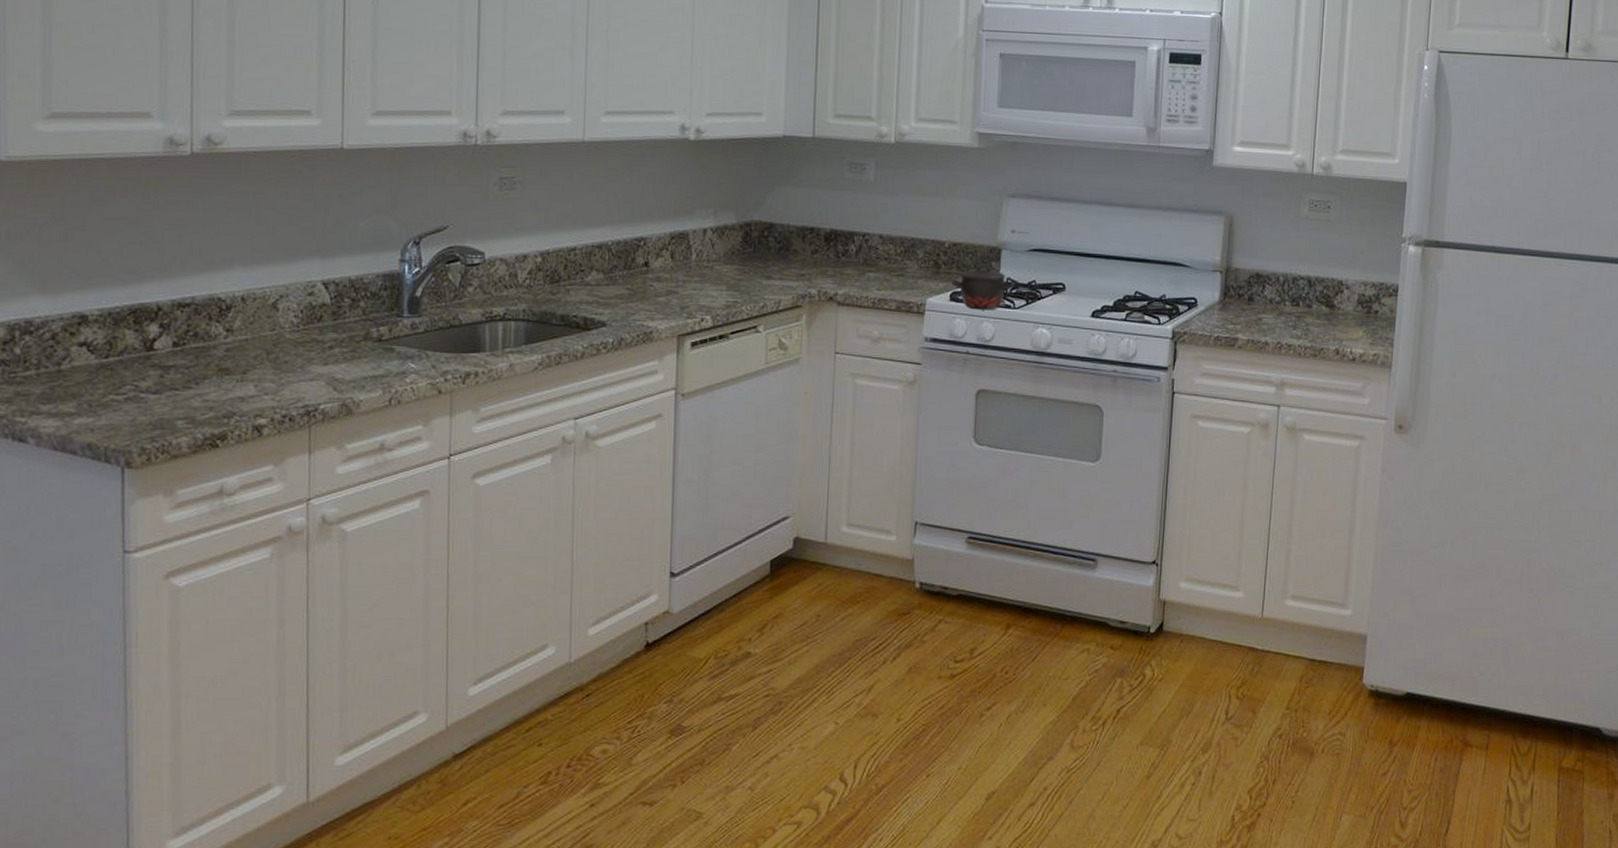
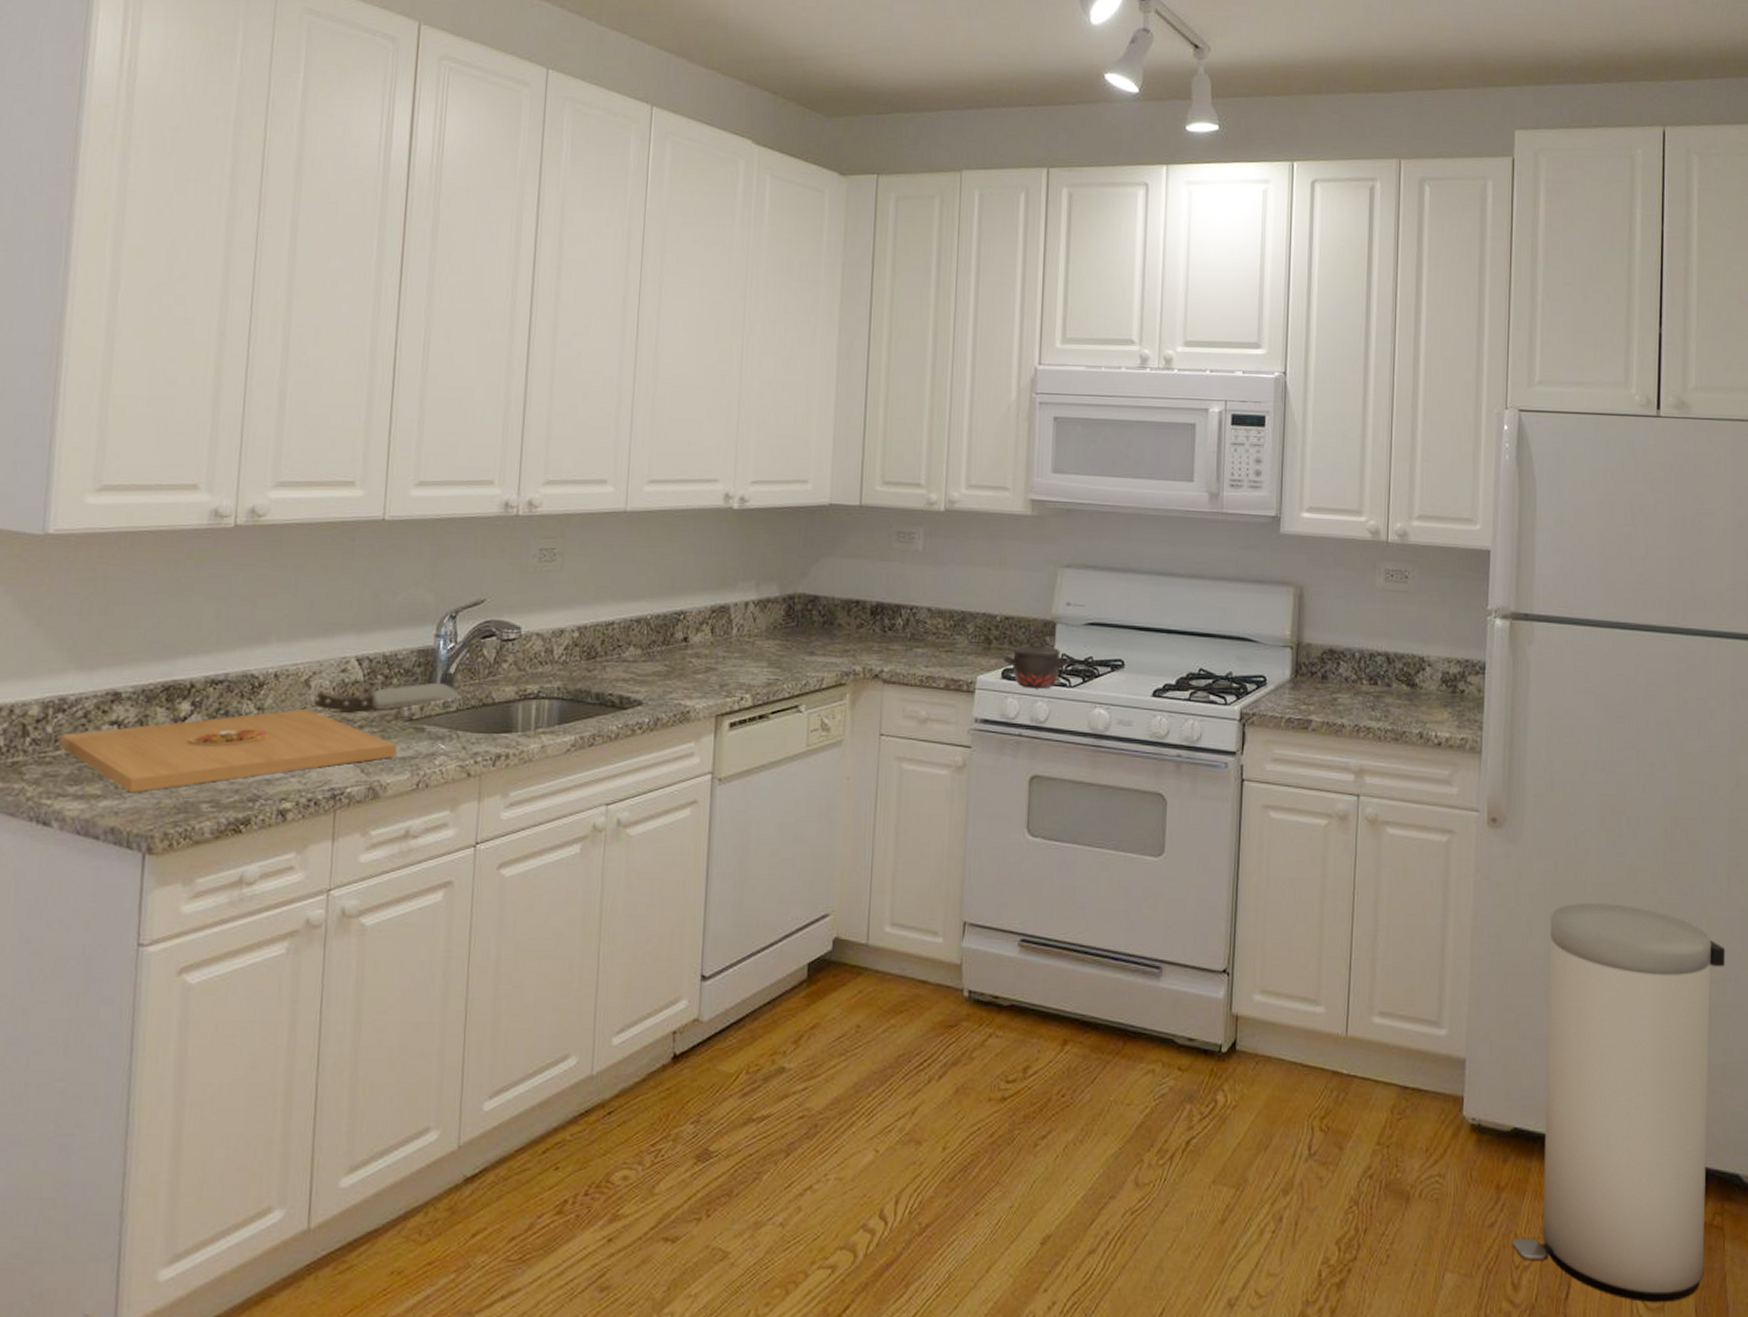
platter: none [30,330,368,411] -> present [60,708,398,793]
knife: none [281,305,426,333] -> present [312,682,459,711]
pedal bin: none [1401,499,1600,835] -> present [1512,903,1726,1303]

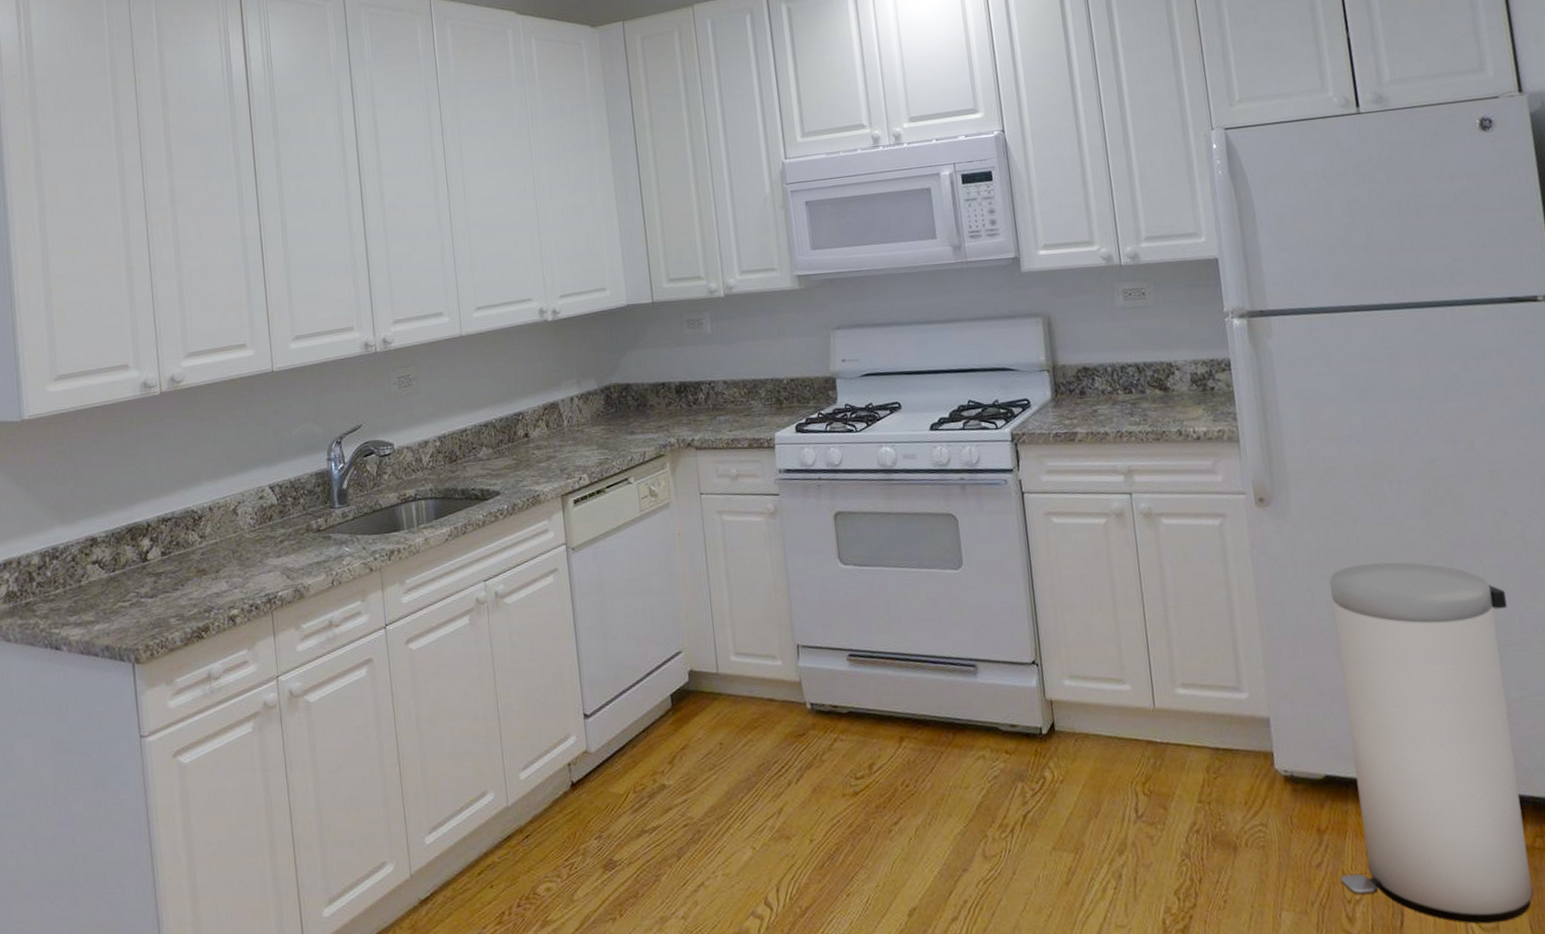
platter: present [60,708,398,793] -> none [58,532,313,617]
knife: present [312,682,459,711] -> none [241,497,353,531]
cooking pot: present [1003,639,1071,689] -> none [794,394,854,438]

